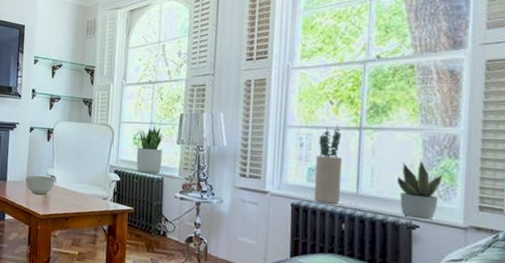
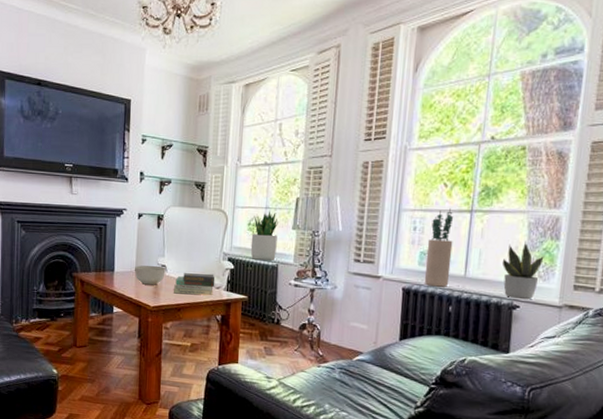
books: none [62,184,102,206] -> present [174,273,215,296]

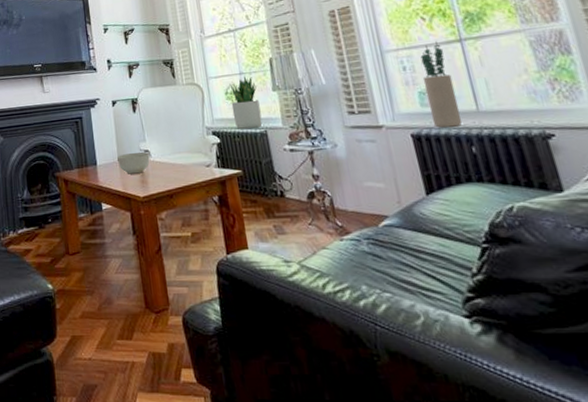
books: present [174,273,215,296] -> none [161,151,205,179]
potted plant: present [502,240,544,300] -> none [514,61,568,127]

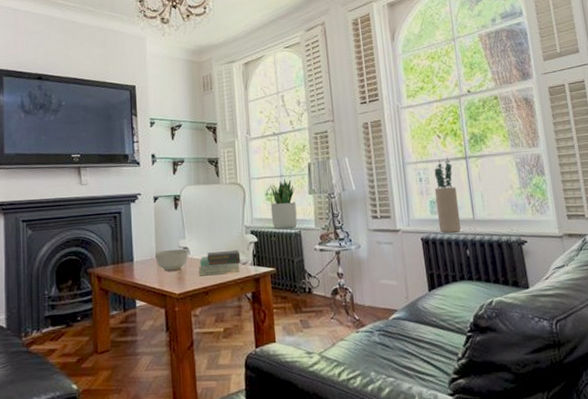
books: none [161,151,205,179] -> present [199,249,241,276]

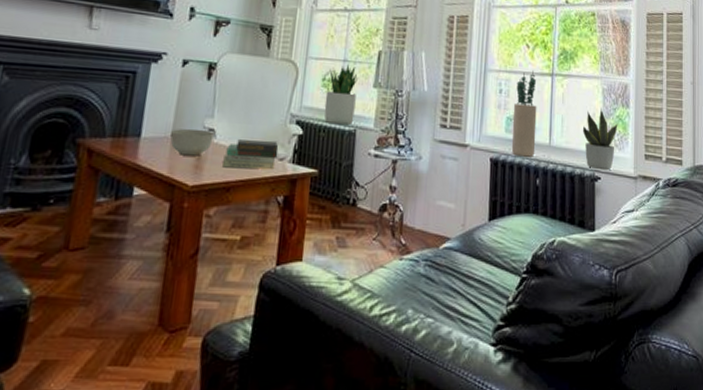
potted plant: none [502,179,537,235] -> present [582,107,618,171]

